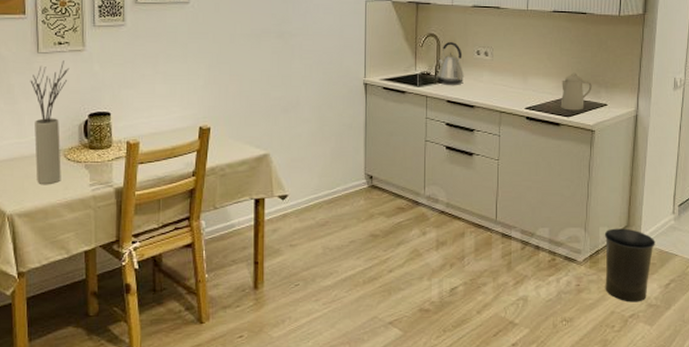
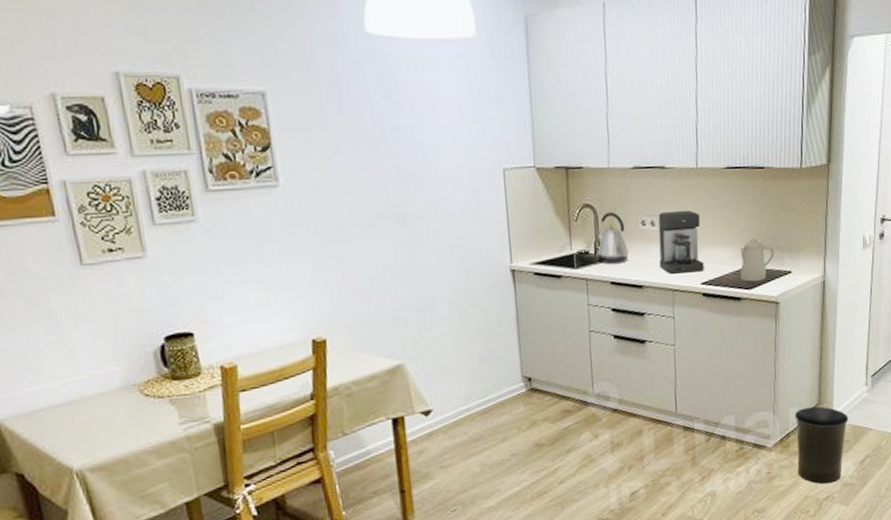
vase: present [30,60,70,185] -> none [77,272,140,430]
coffee maker: none [489,44,529,98] -> present [658,210,704,274]

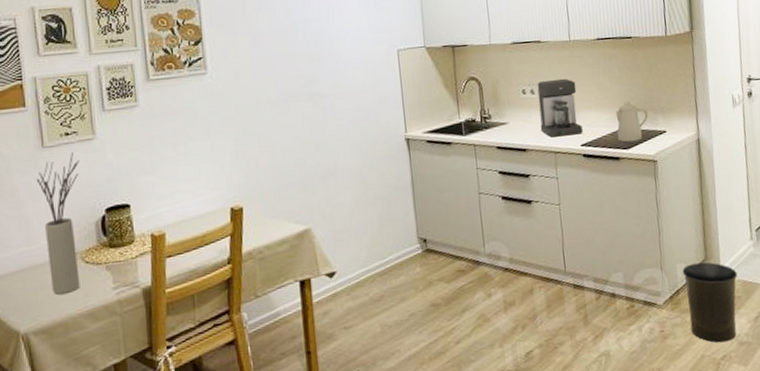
vase: none [77,272,140,430] -> present [36,152,80,296]
kettle: present [597,213,630,264] -> none [483,84,513,131]

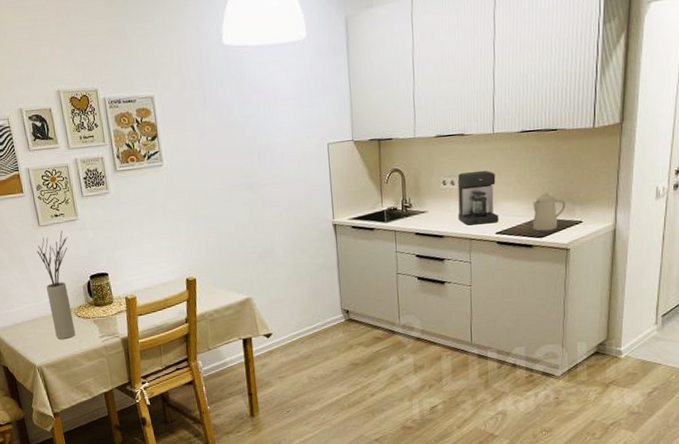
waste bin: present [682,262,738,343] -> none [582,342,637,411]

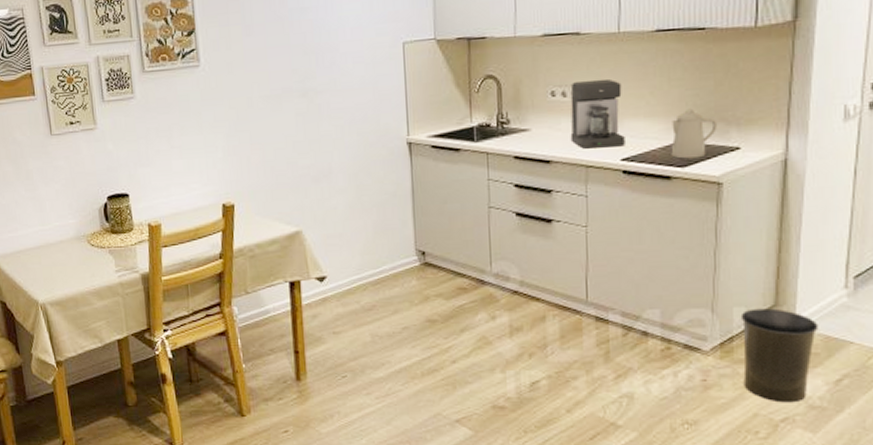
vase: present [36,230,76,340] -> none [47,141,87,273]
waste bin: none [582,342,637,411] -> present [740,308,819,403]

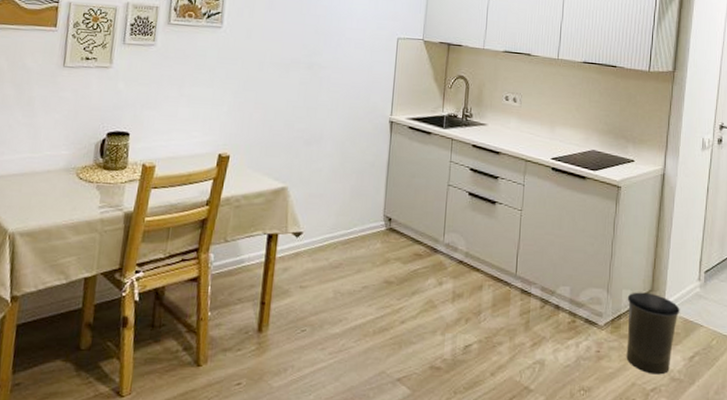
coffee maker: present [570,79,625,149] -> none [516,92,557,148]
teapot: present [671,108,717,159] -> none [587,125,620,165]

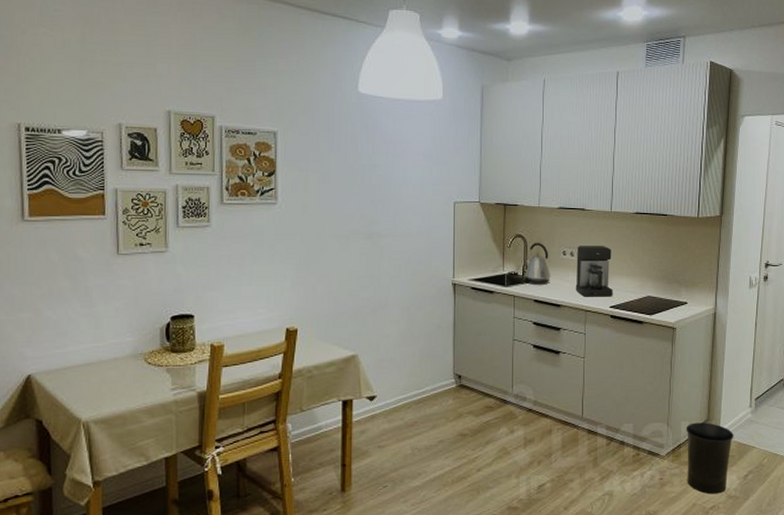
kettle: none [464,85,492,130] -> present [525,243,551,285]
coffee maker: none [516,92,557,148] -> present [575,245,613,297]

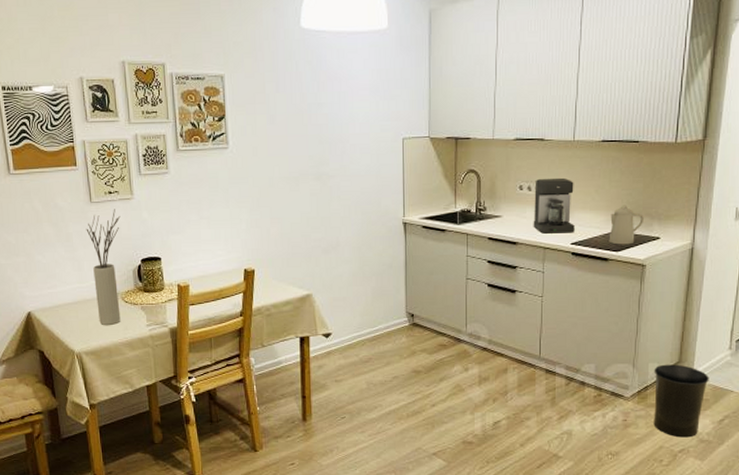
vase: none [109,262,151,391] -> present [86,209,121,326]
kettle: present [525,243,551,285] -> none [478,178,507,222]
teapot: none [643,272,673,309] -> present [609,205,643,245]

